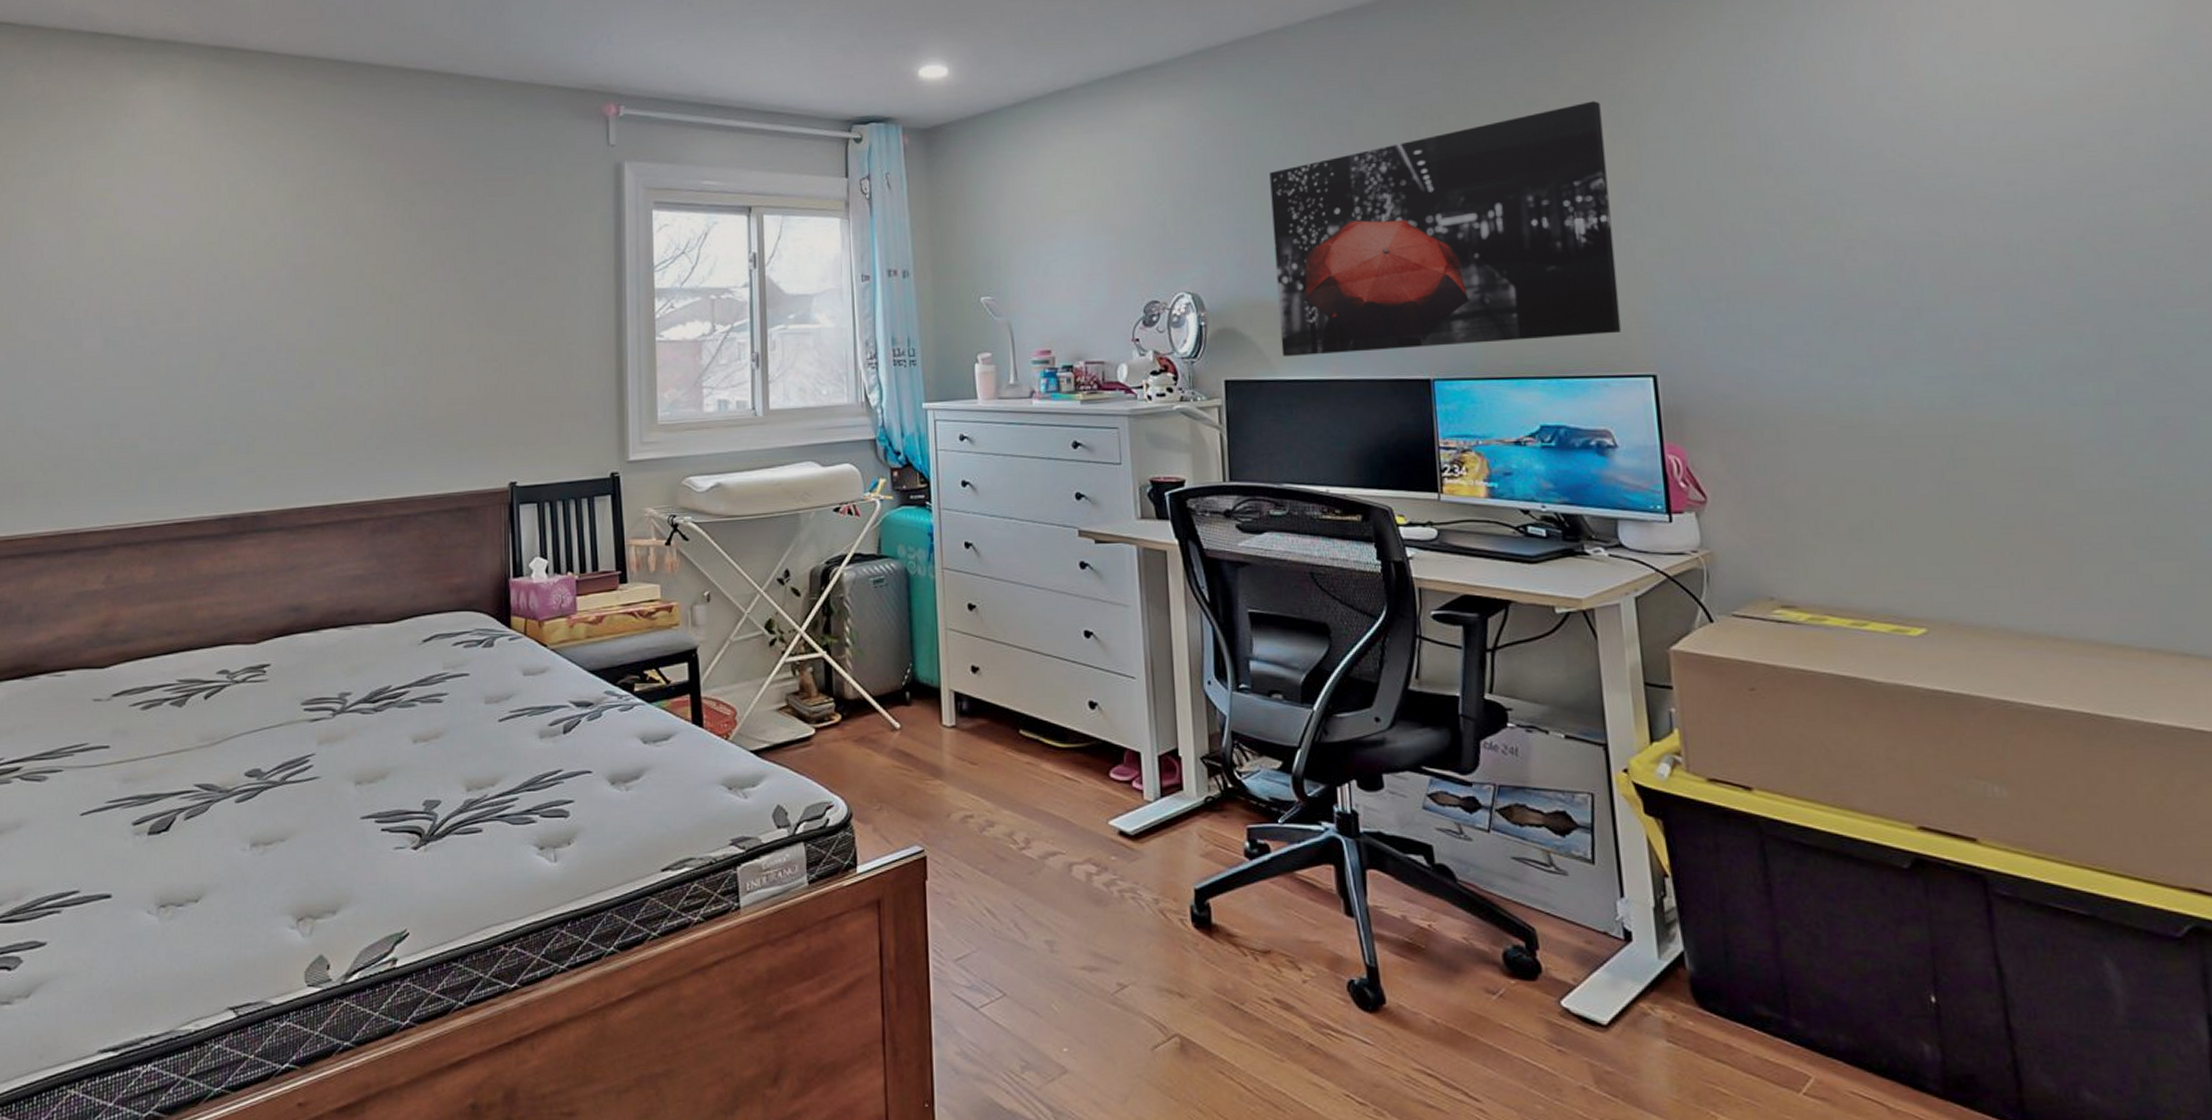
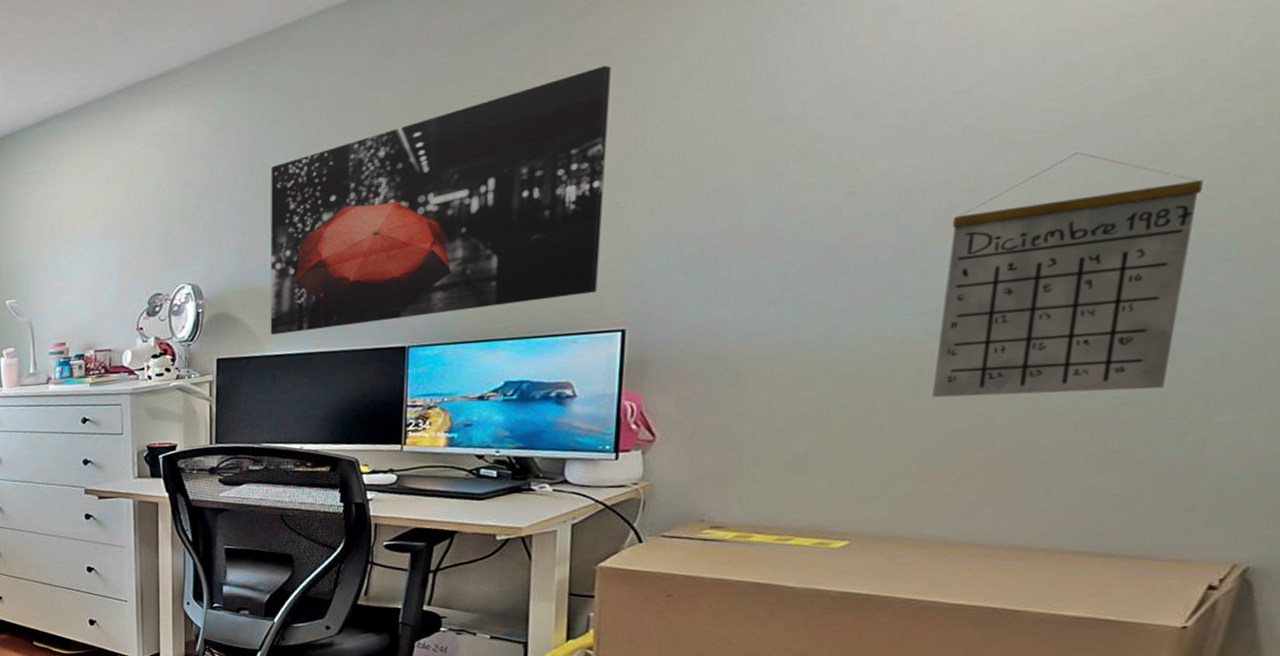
calendar: none [1949,225,2185,471] -> present [932,152,1203,398]

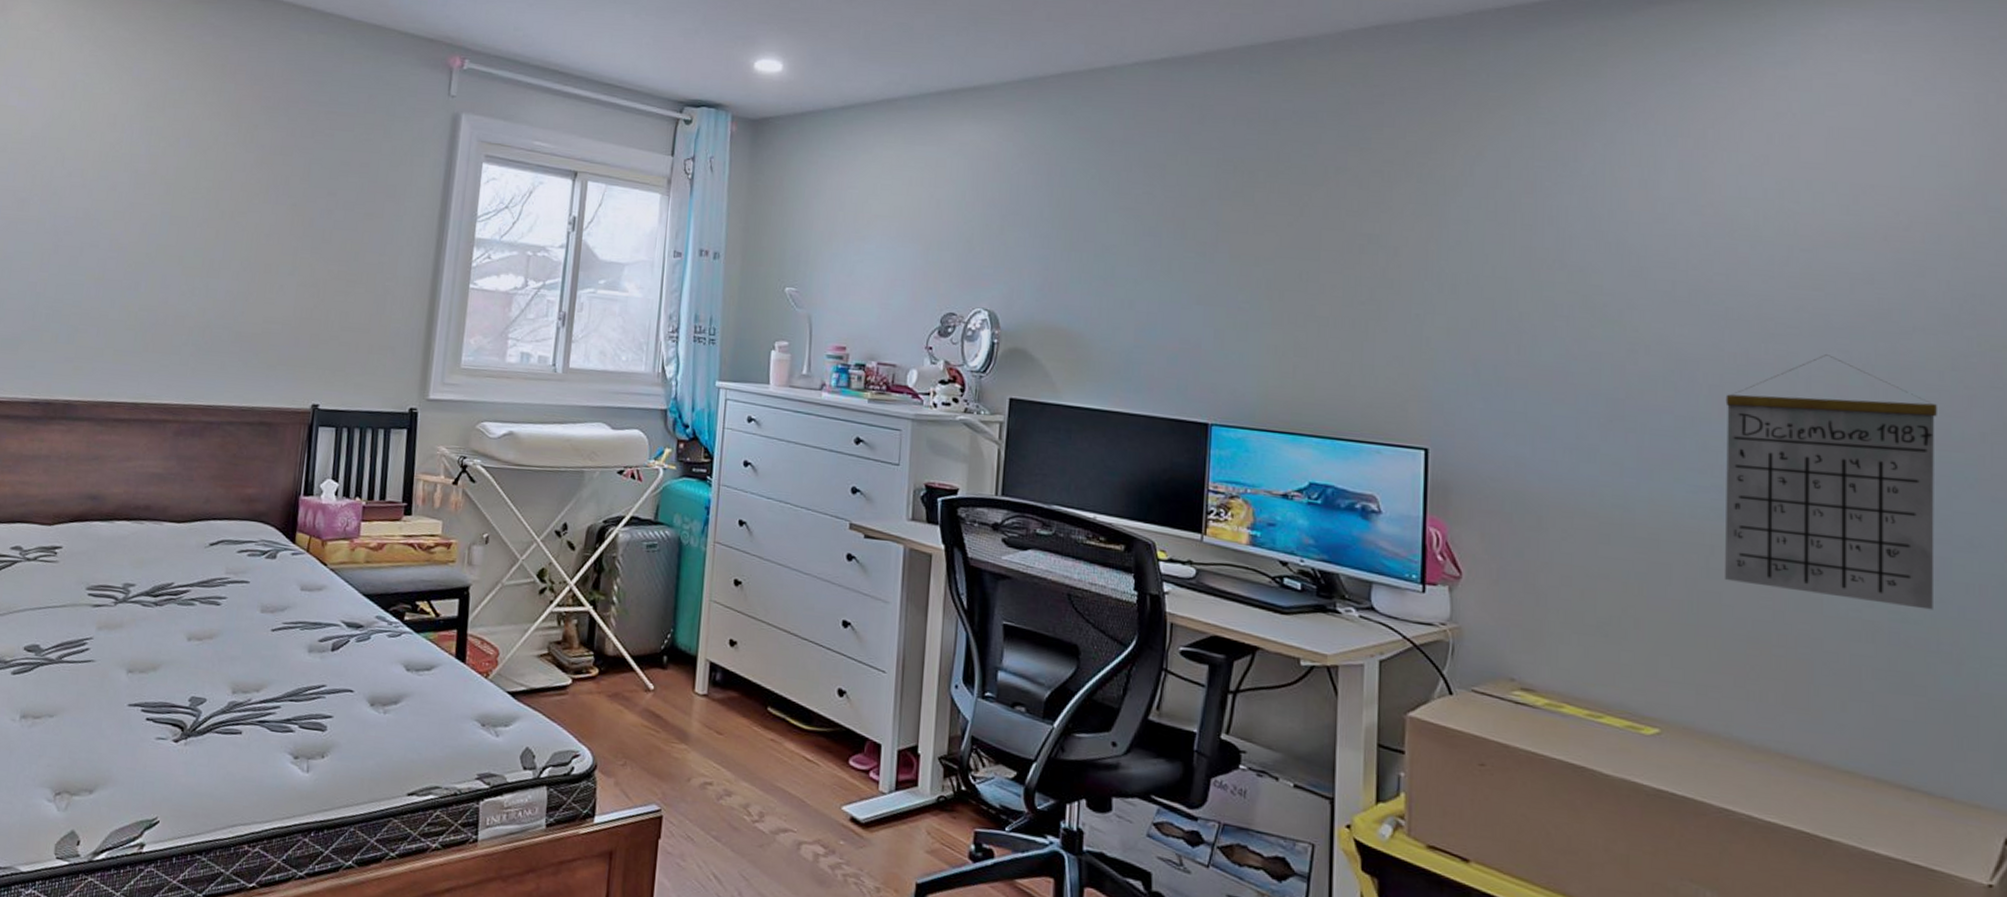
wall art: present [270,65,611,335] -> none [1068,176,1408,404]

